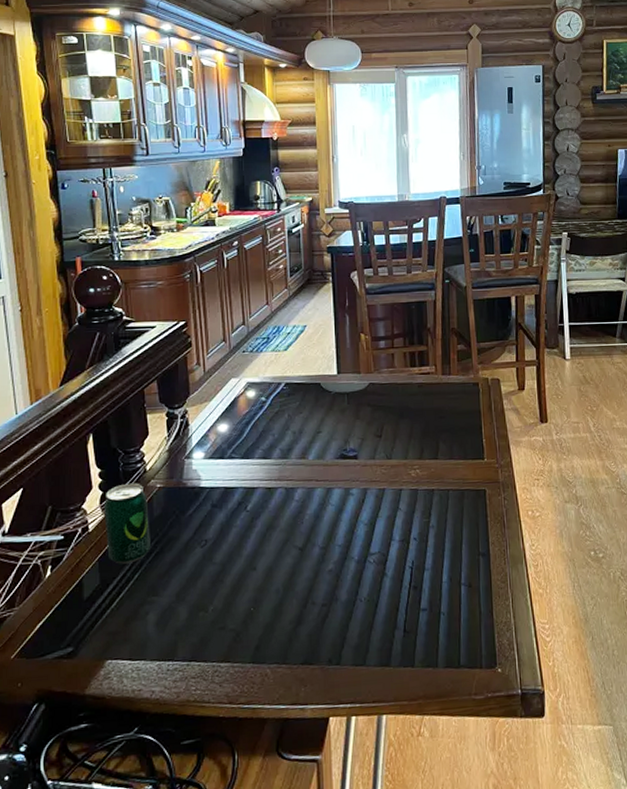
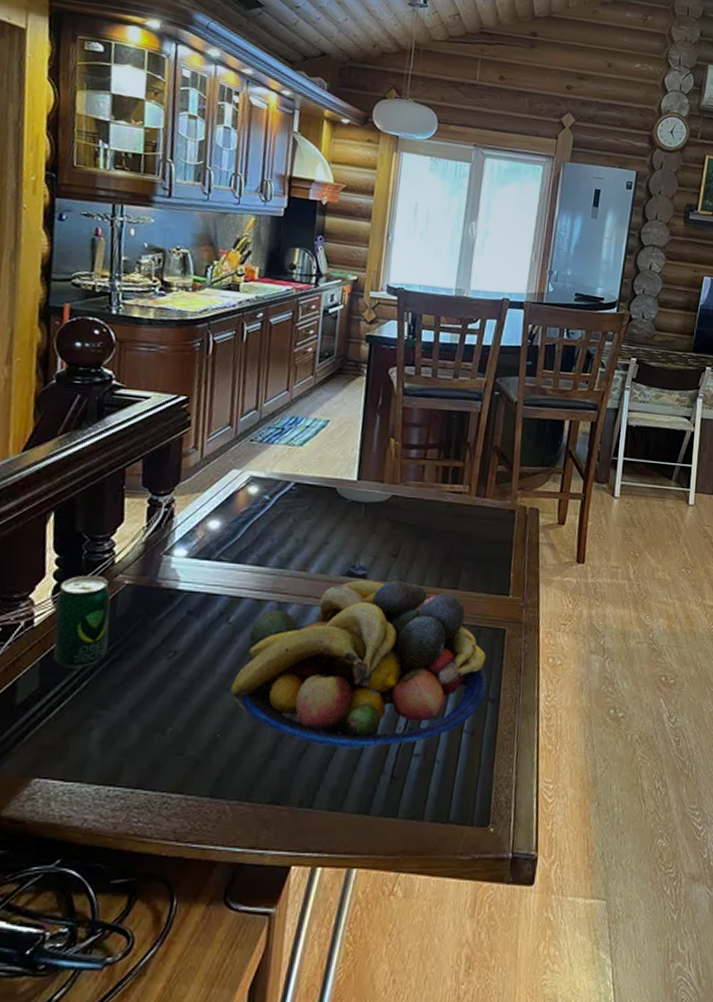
fruit bowl: none [257,457,477,610] -> present [231,580,488,749]

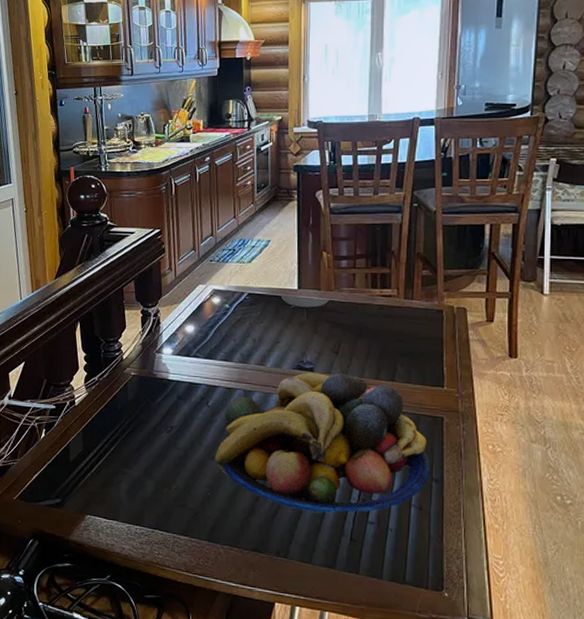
beverage can: present [53,575,111,669] -> none [87,368,125,437]

